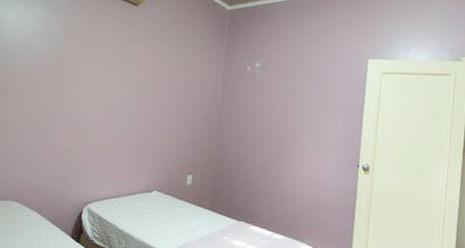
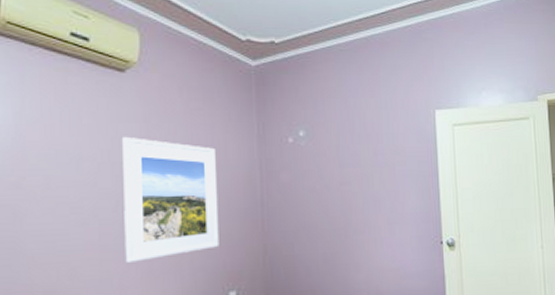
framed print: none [119,51,192,142] -> present [122,136,219,263]

